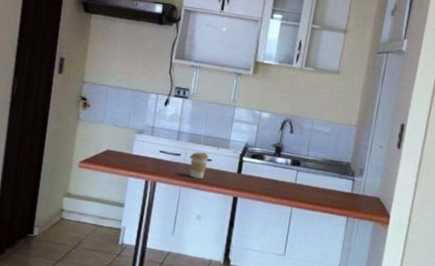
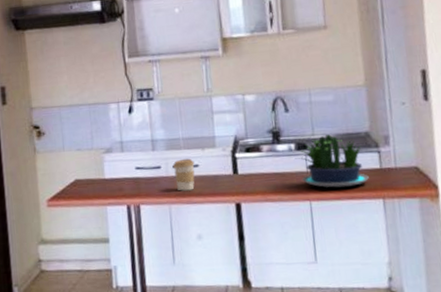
potted plant: none [288,158,342,203] -> present [295,134,369,188]

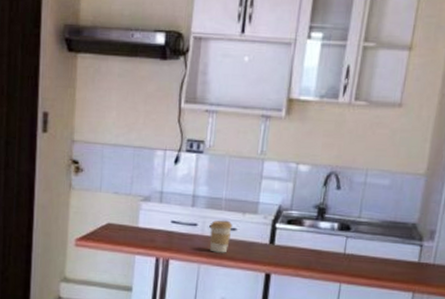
potted plant: present [295,134,369,188] -> none [335,219,406,276]

